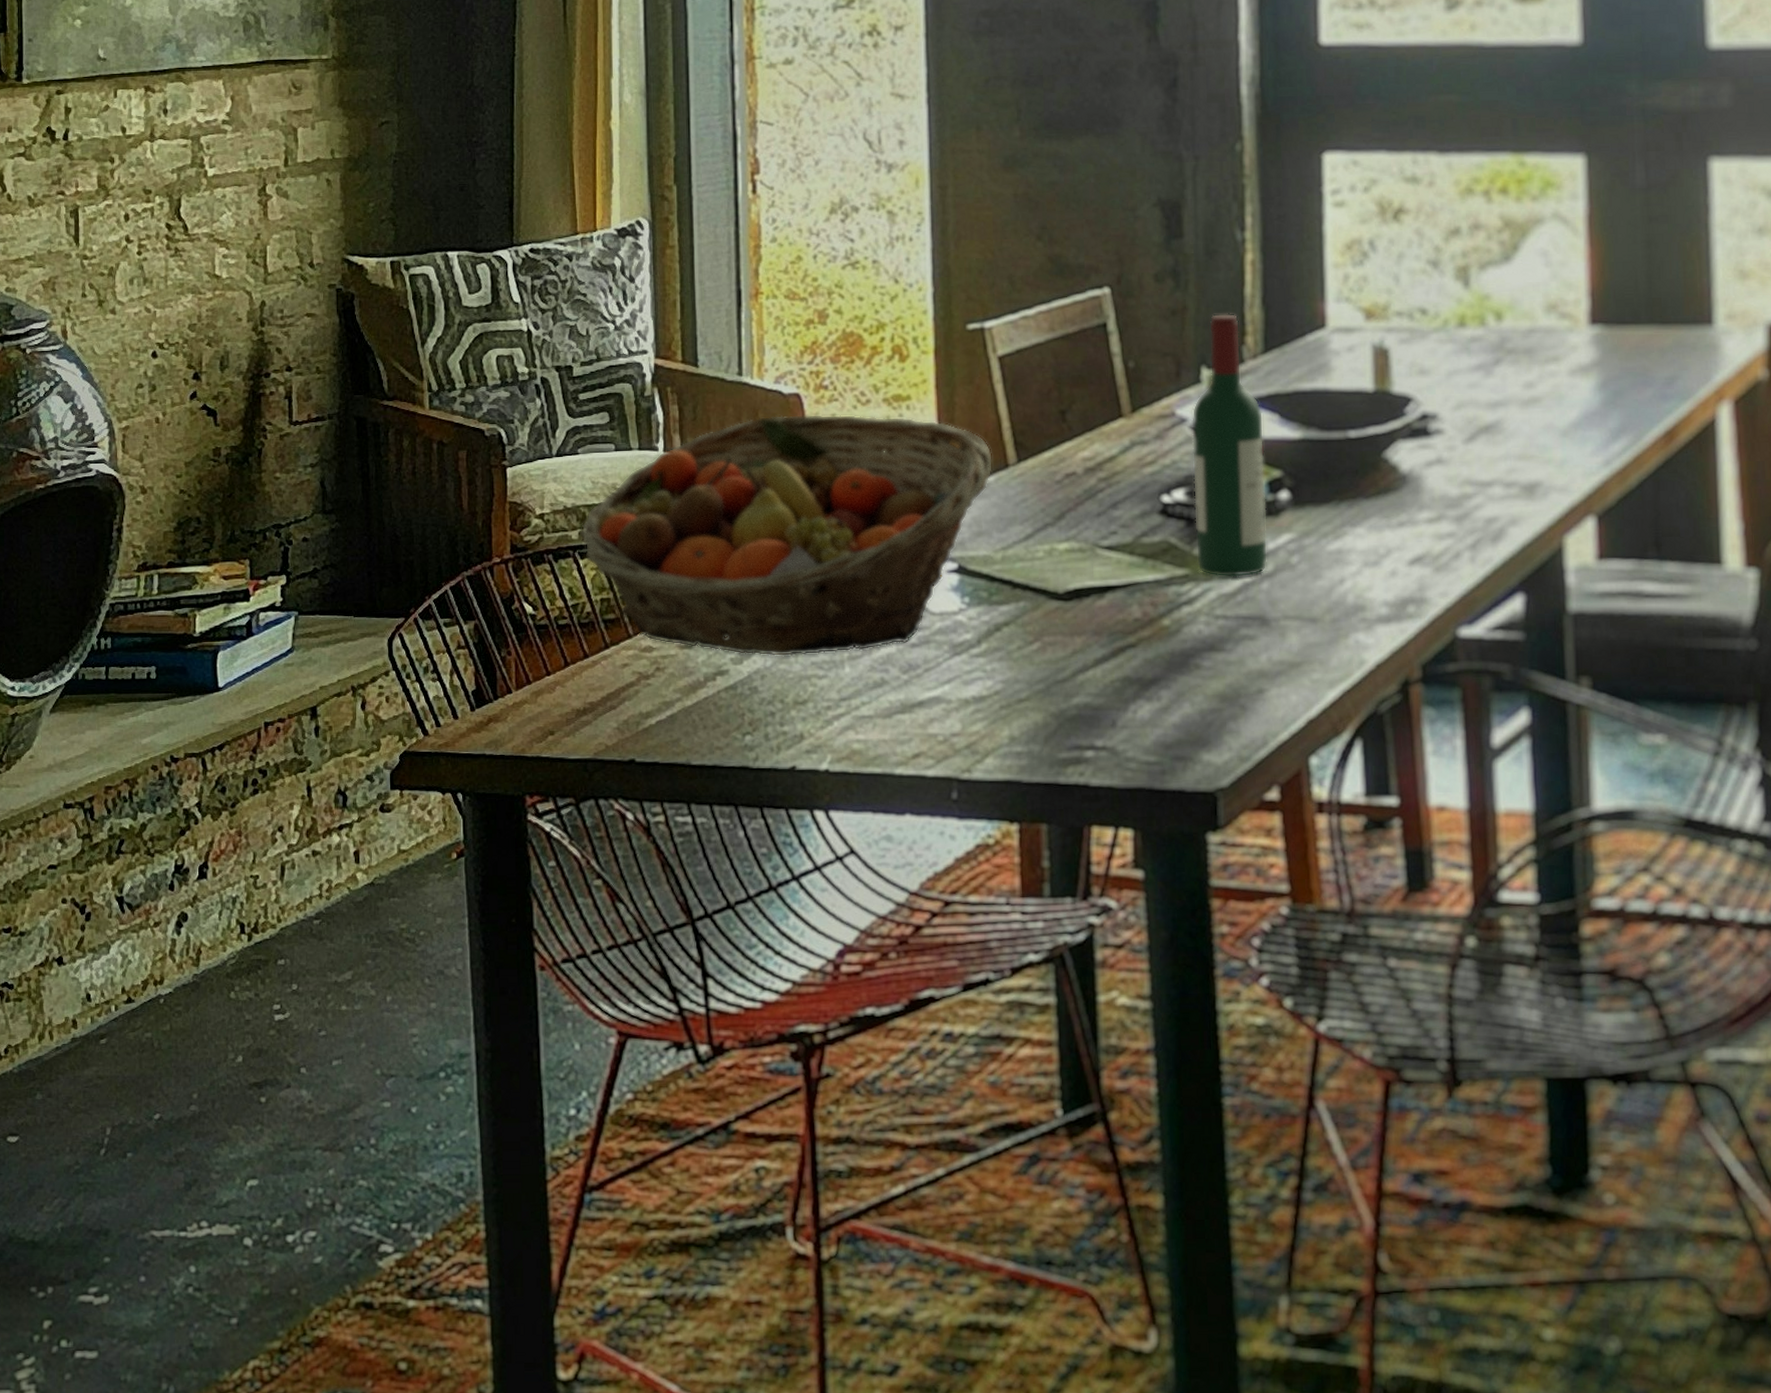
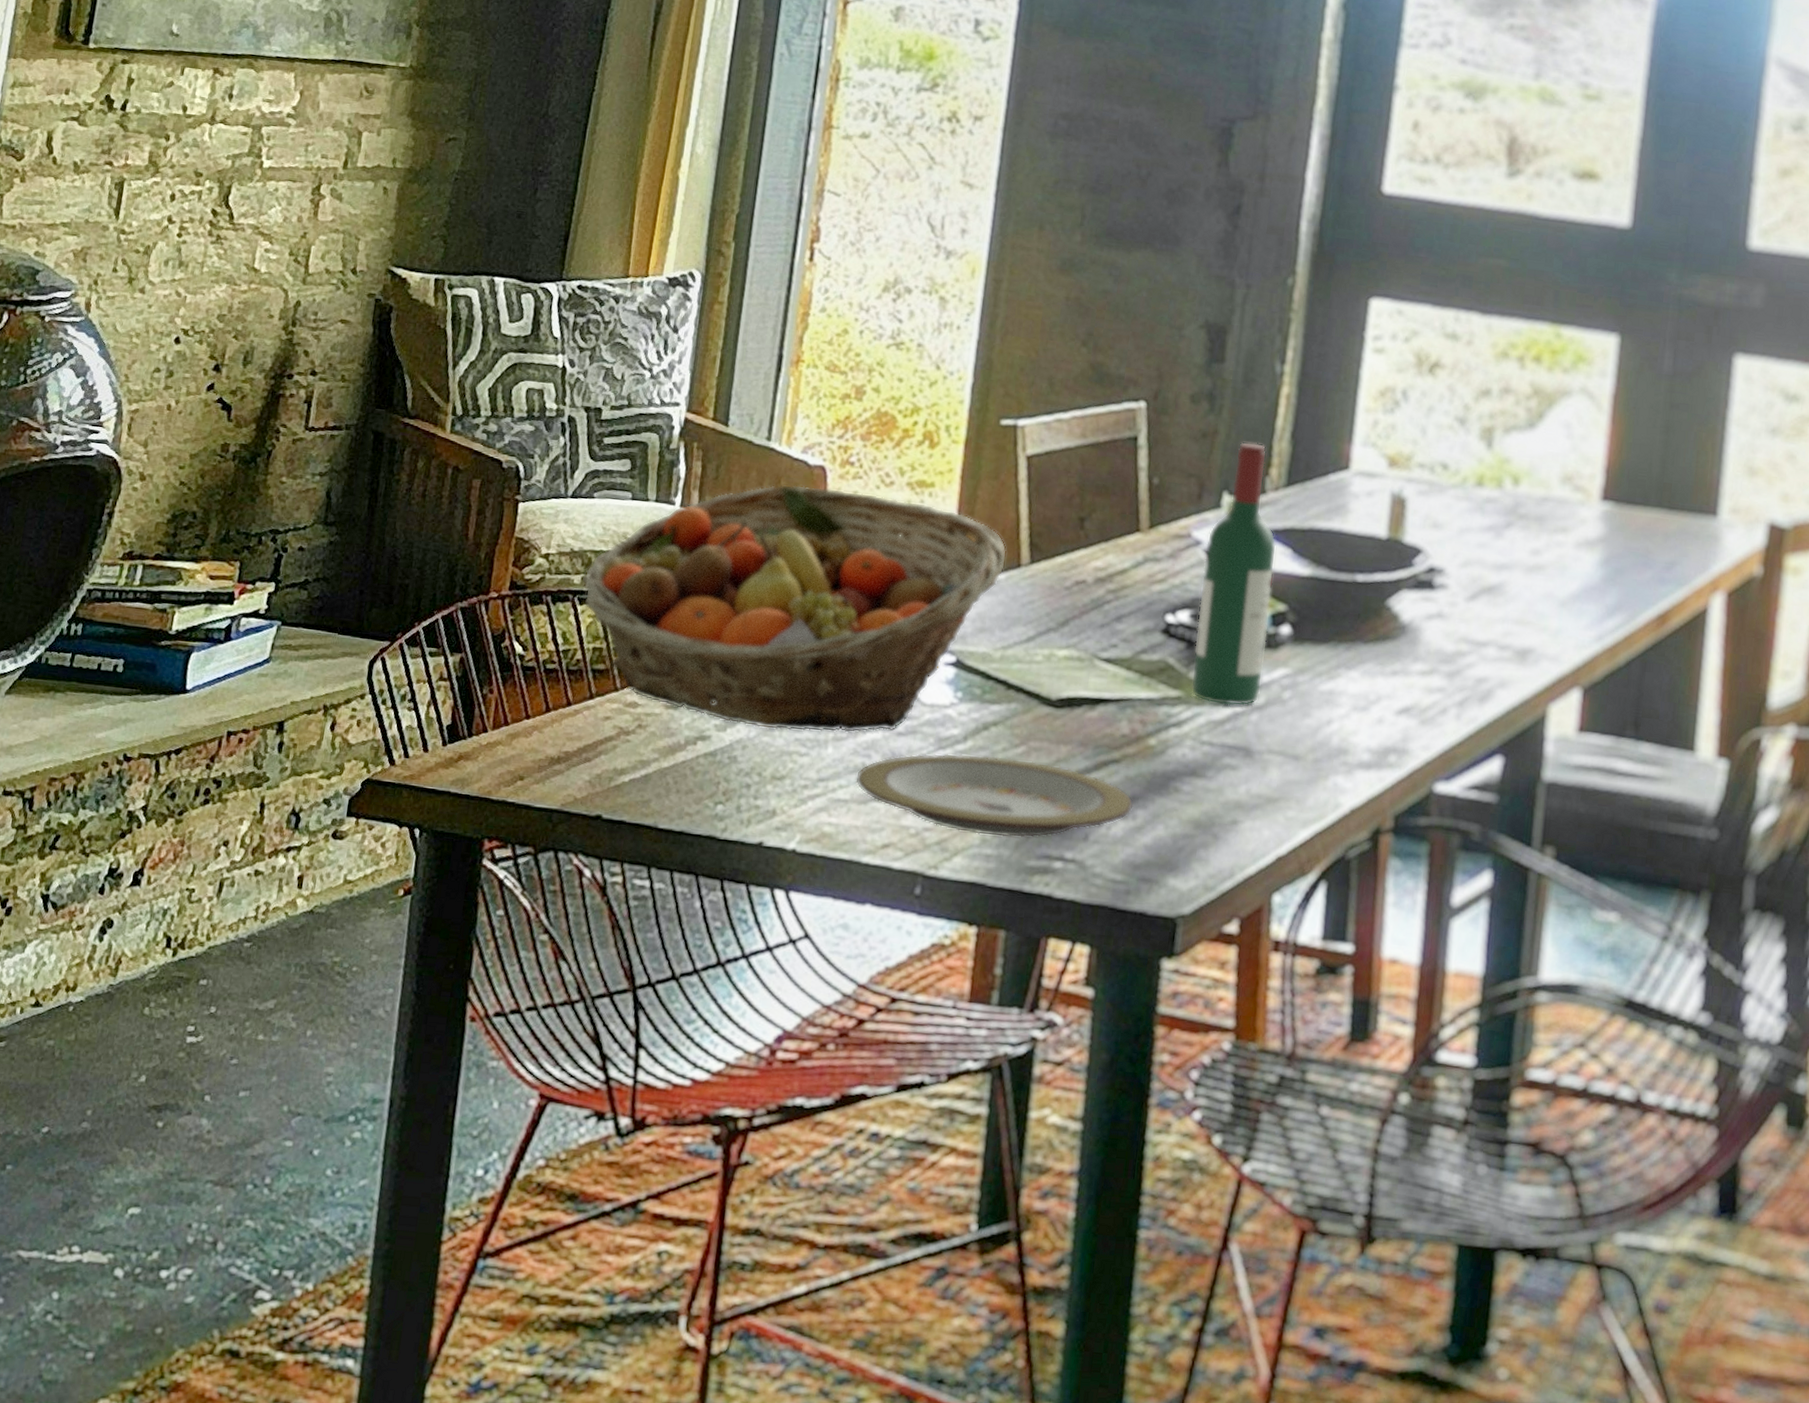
plate: none [876,655,1156,734] -> present [855,753,1134,838]

